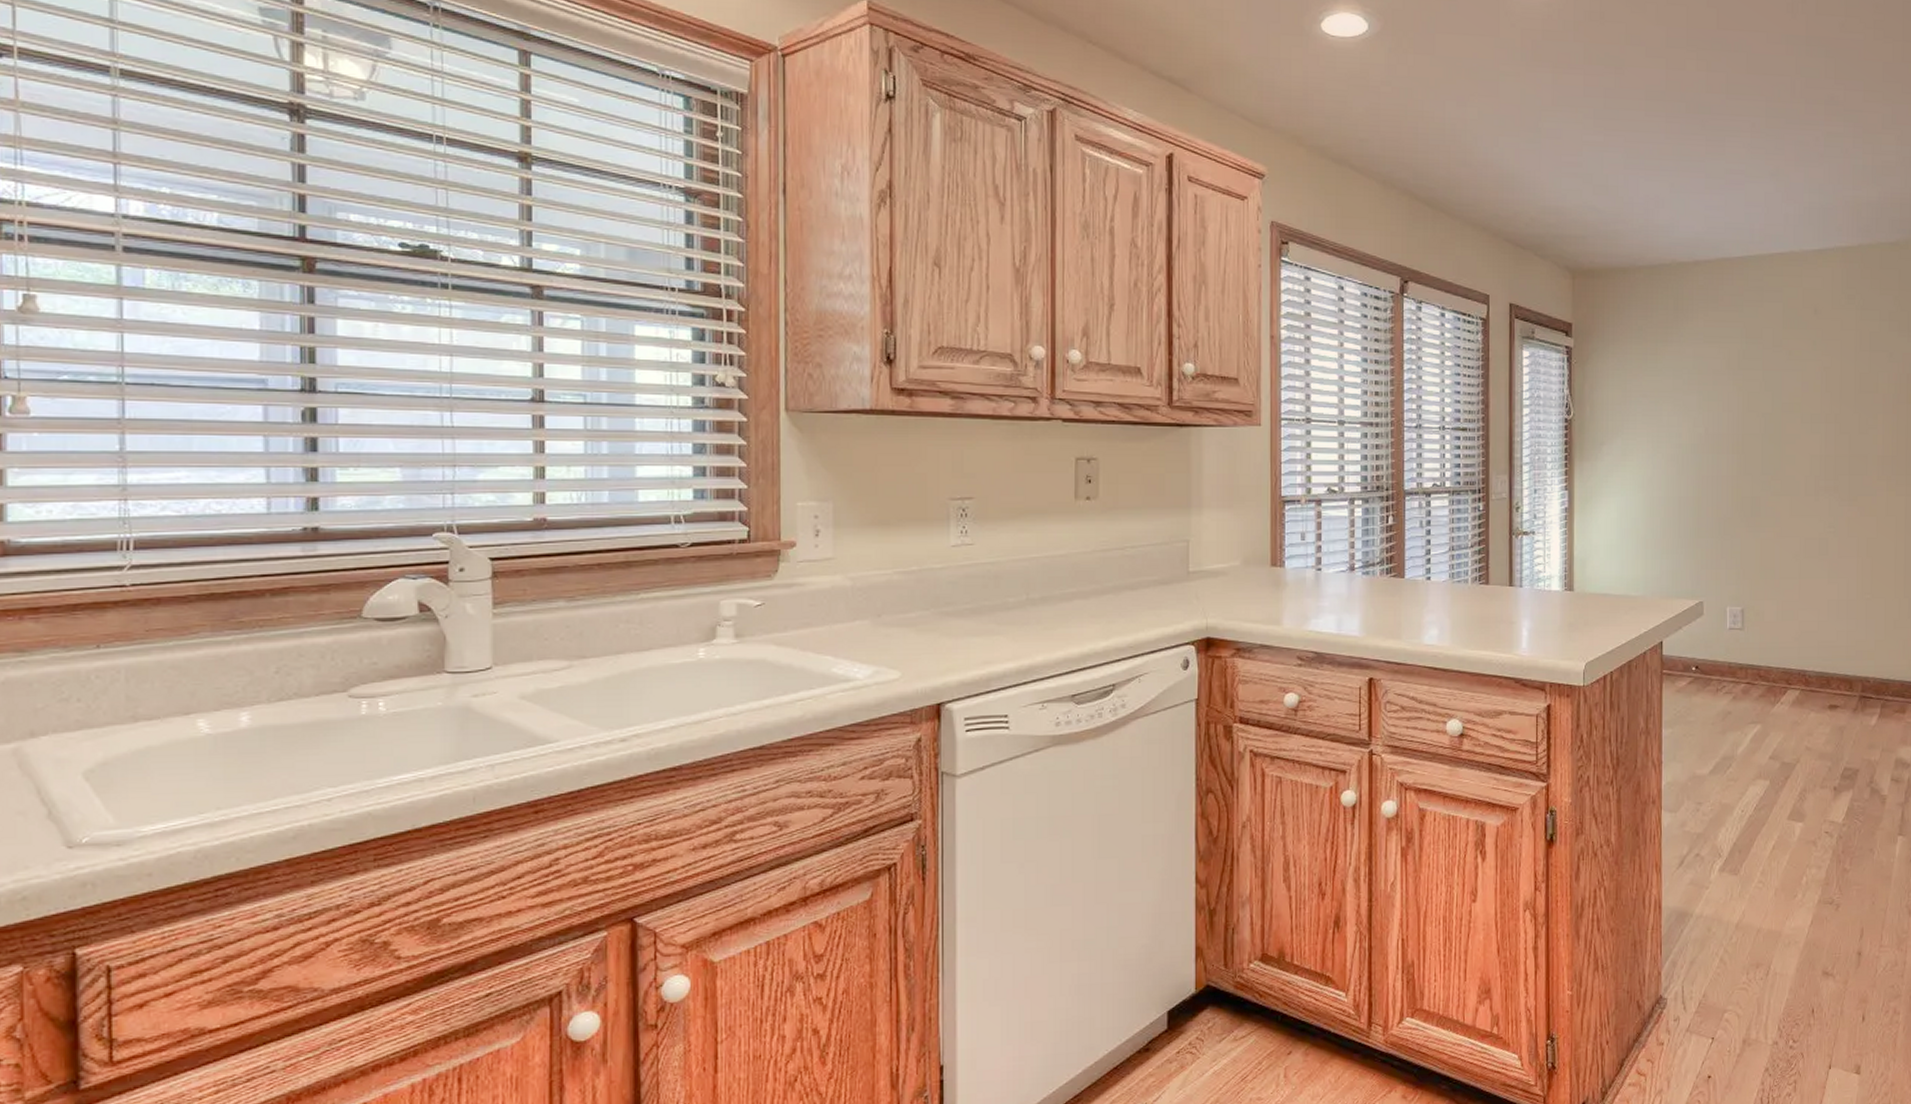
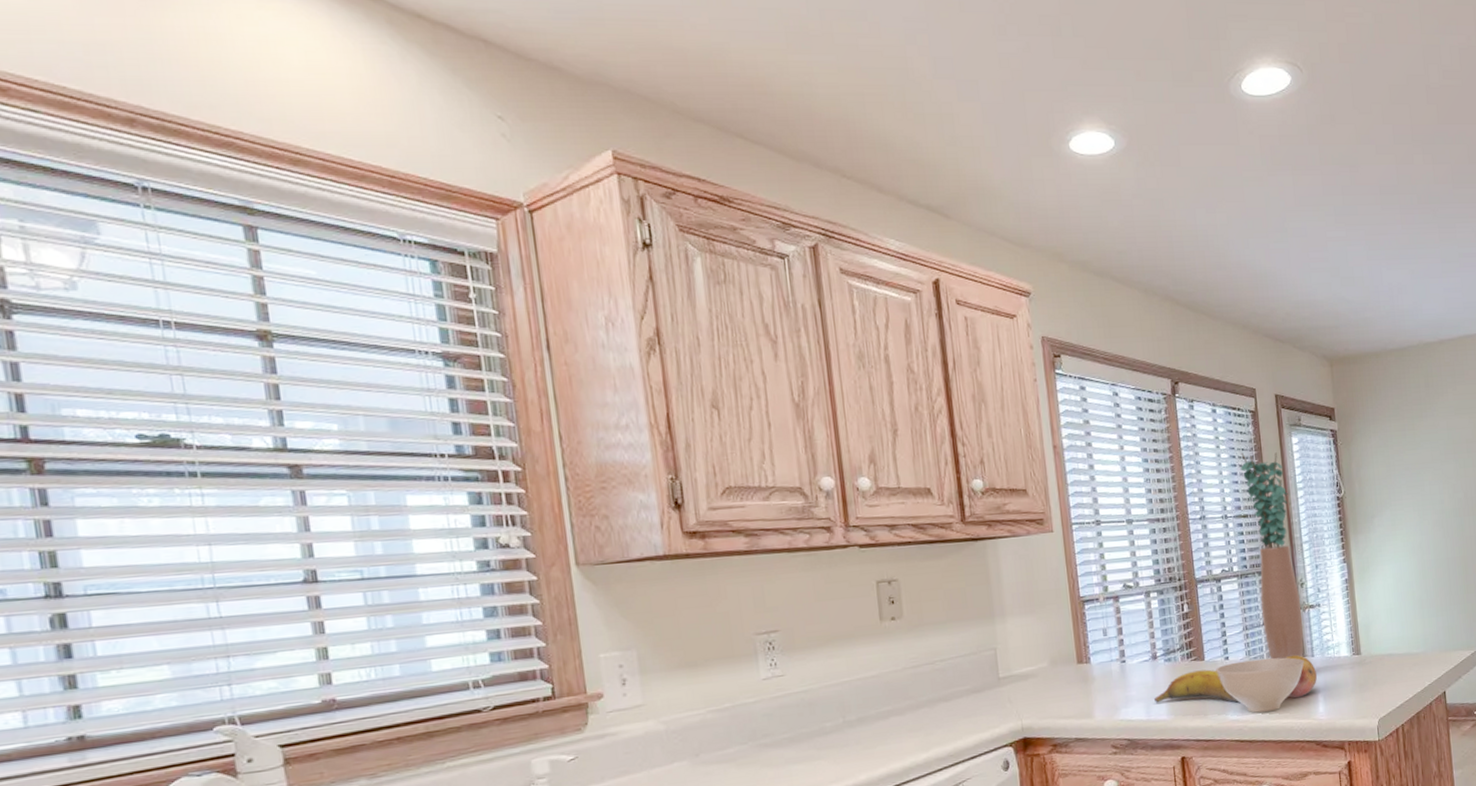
fruit: none [1347,588,1438,627] -> present [1154,669,1240,703]
bowl: none [1415,583,1511,640] -> present [1216,657,1304,713]
vase: none [1464,361,1514,587] -> present [1240,452,1304,660]
fruit: none [1489,583,1523,629] -> present [1285,654,1317,698]

